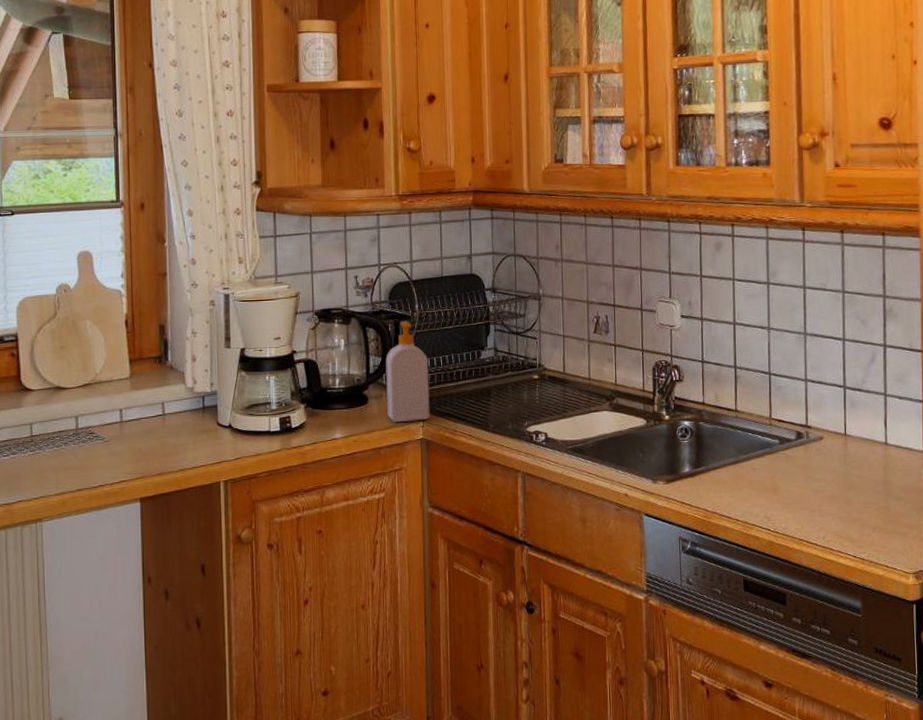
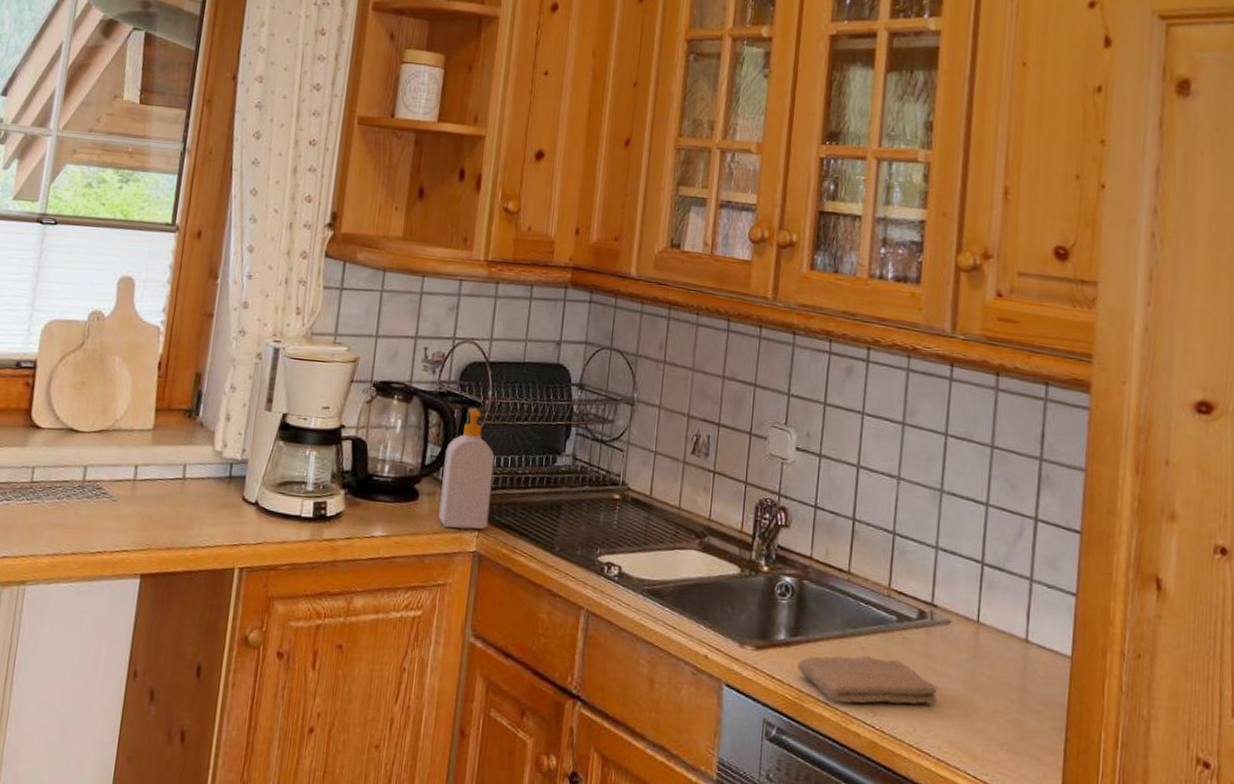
washcloth: none [702,474,819,514] -> present [797,655,937,705]

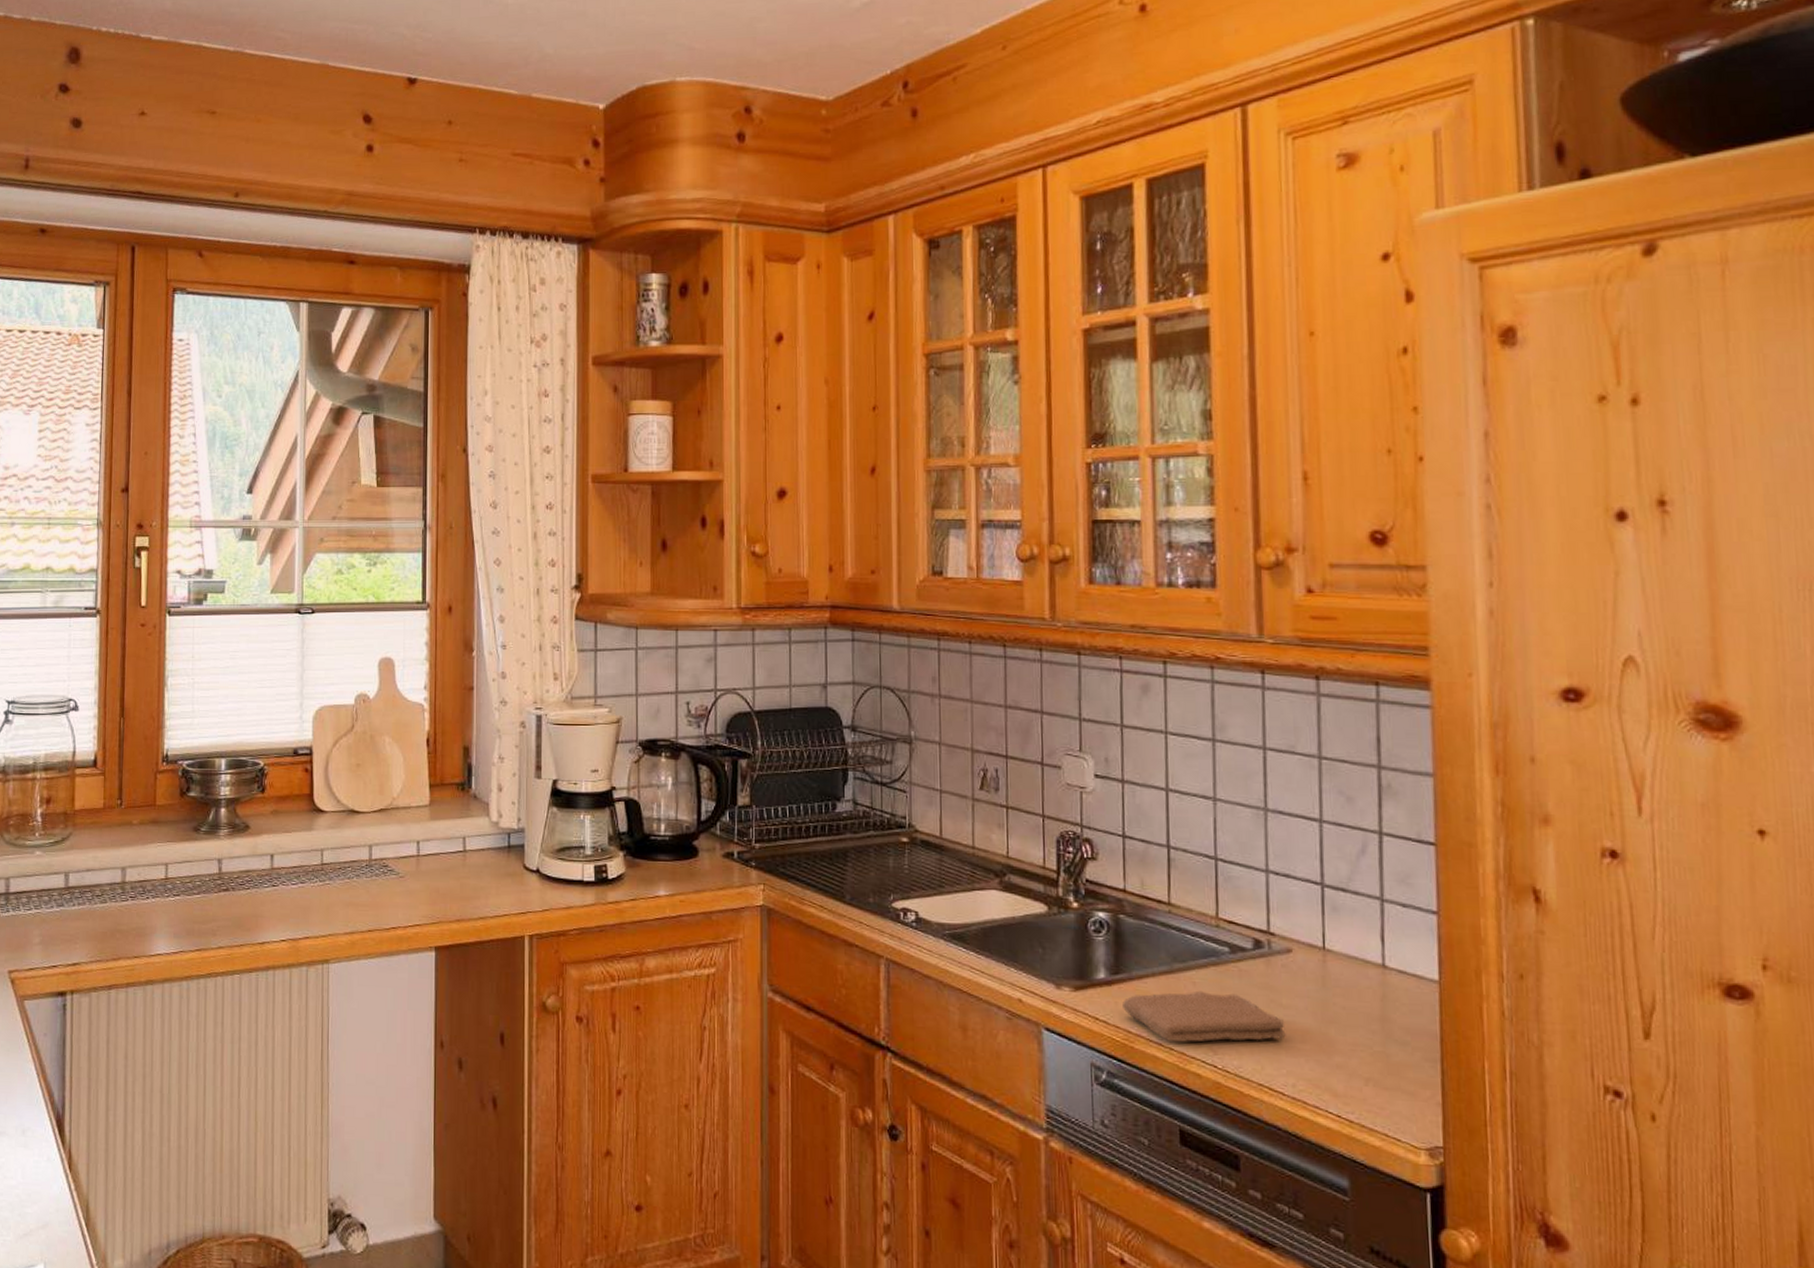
soap bottle: present [438,408,495,530] -> none [720,760,773,884]

